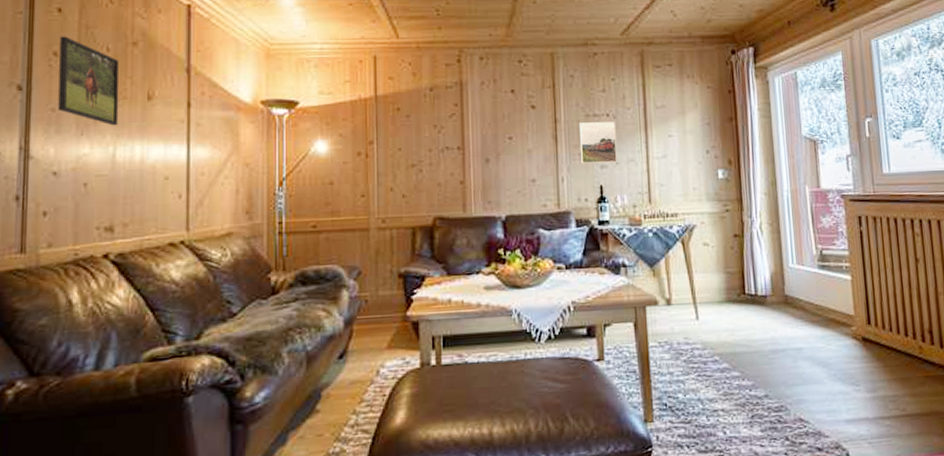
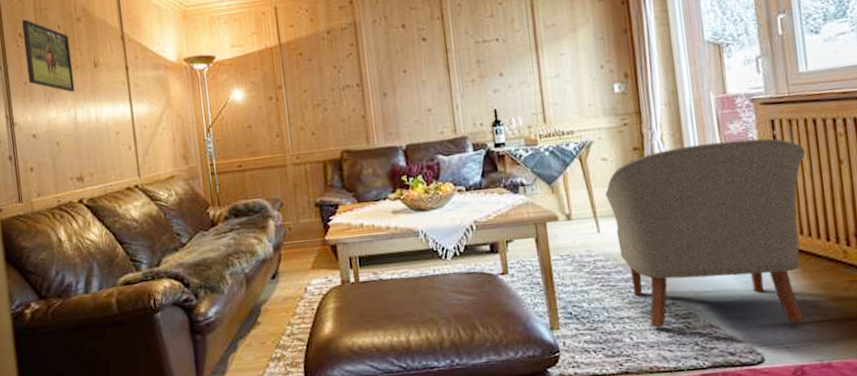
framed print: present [580,122,617,164] -> none [470,46,510,90]
chair: none [705,233,888,422] -> present [605,138,806,328]

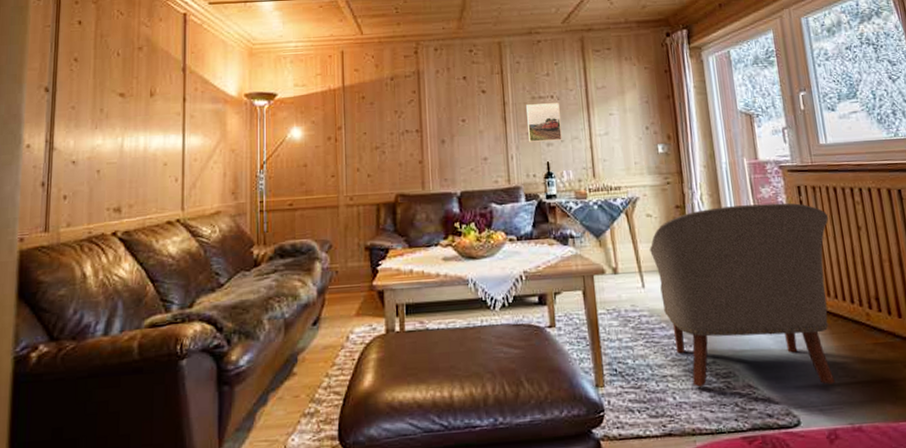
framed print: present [22,19,75,92] -> none [77,44,128,120]
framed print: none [470,46,510,90] -> present [526,103,562,142]

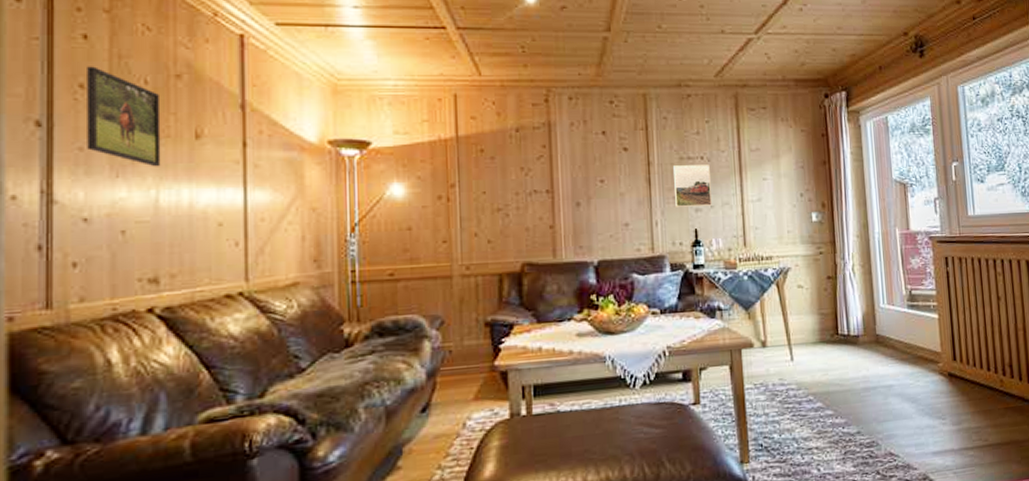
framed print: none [77,44,128,120] -> present [87,66,161,167]
chair: present [650,203,836,387] -> none [800,273,973,458]

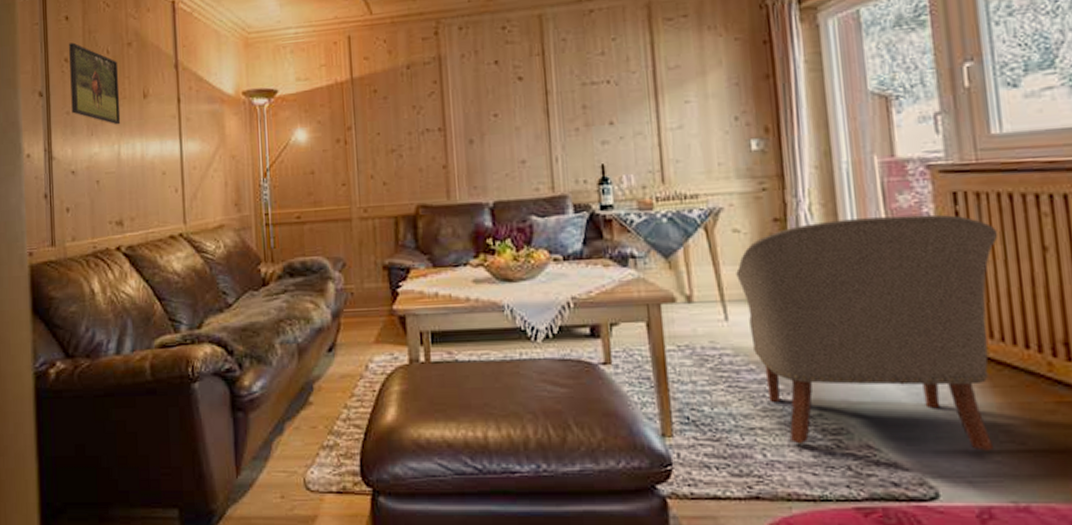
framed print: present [673,165,712,207] -> none [575,89,621,140]
chair: none [800,273,973,458] -> present [736,214,999,451]

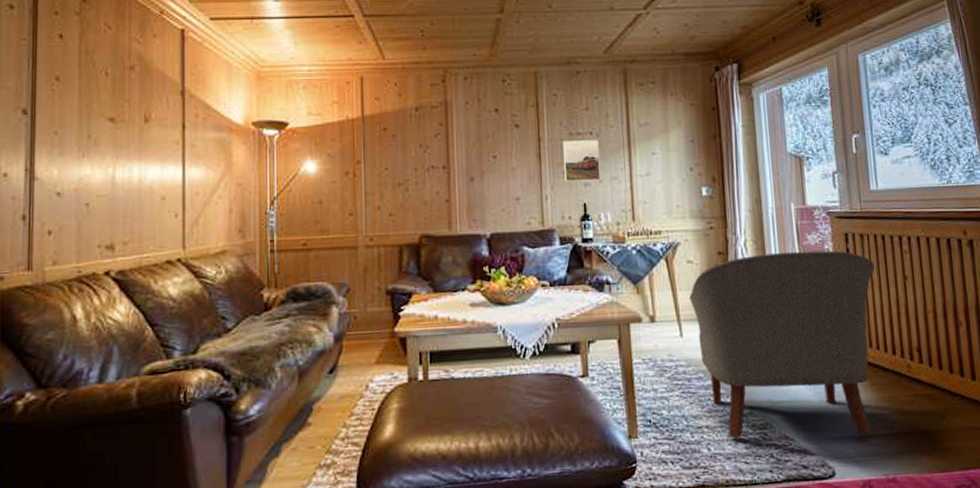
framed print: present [69,42,121,125] -> none [61,61,118,148]
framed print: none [575,89,621,140] -> present [563,140,601,182]

